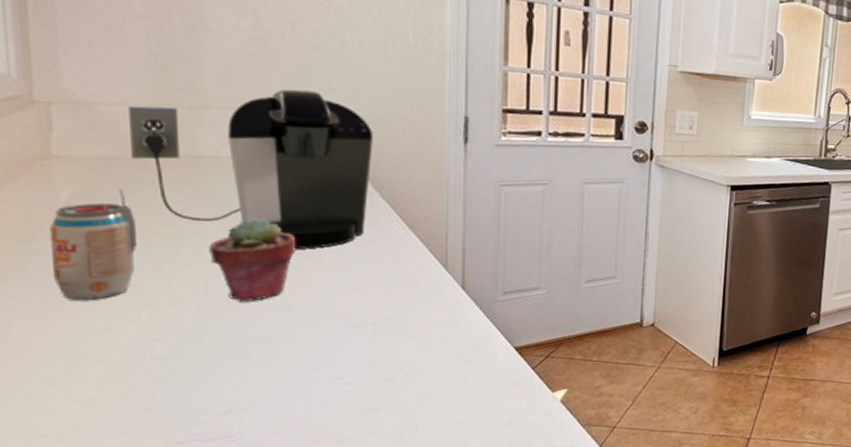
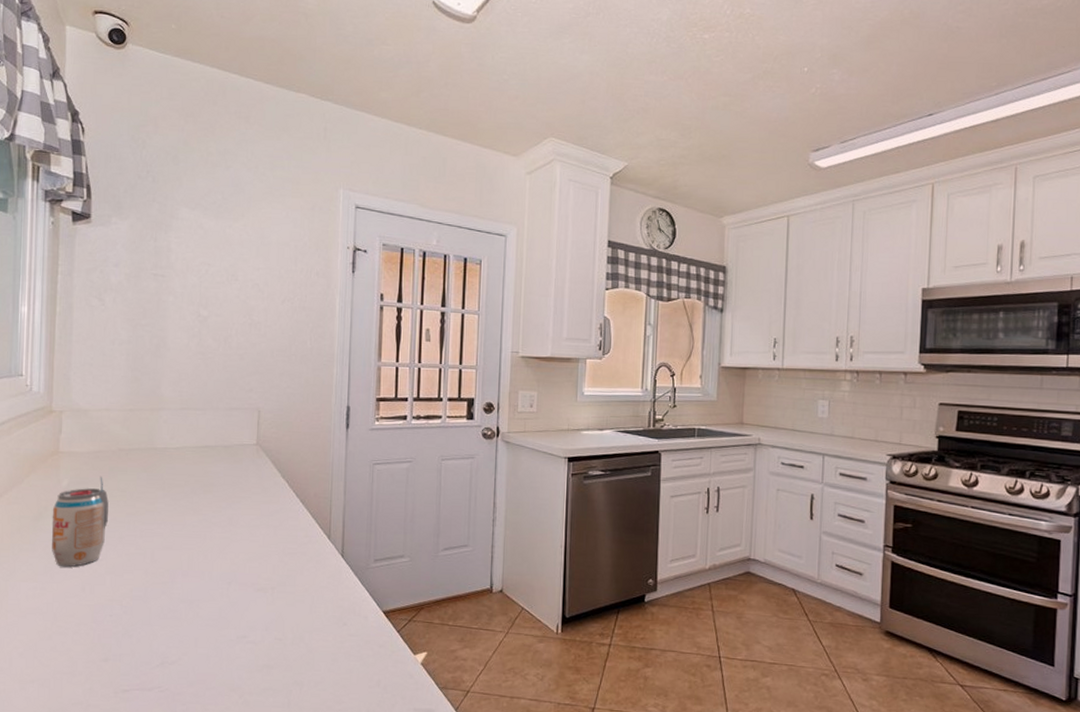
coffee maker: present [129,89,373,249] -> none [110,391,278,523]
potted succulent: present [209,218,296,302] -> none [157,497,218,569]

